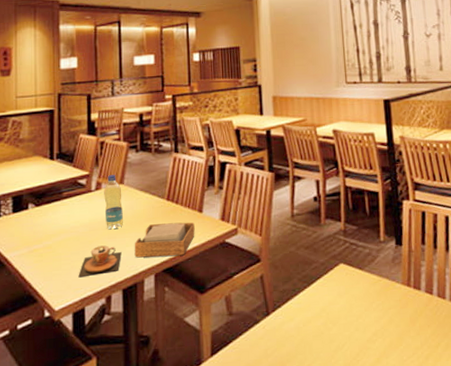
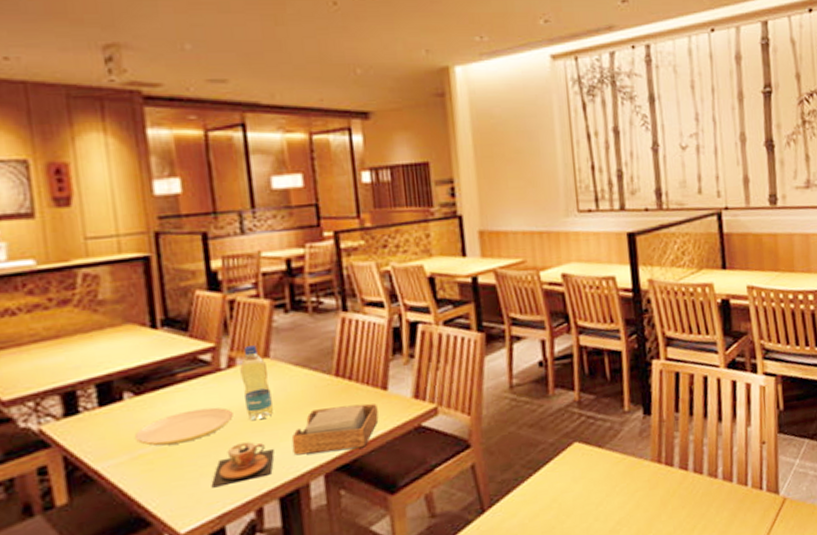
plate: none [33,218,97,244] -> present [135,407,233,446]

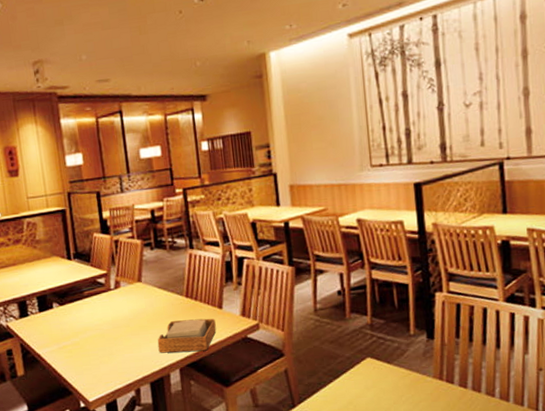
plate: present [135,407,233,446] -> none [61,316,120,341]
teacup: present [211,442,275,488] -> none [107,341,147,372]
bottle: present [240,345,273,421] -> none [123,273,145,327]

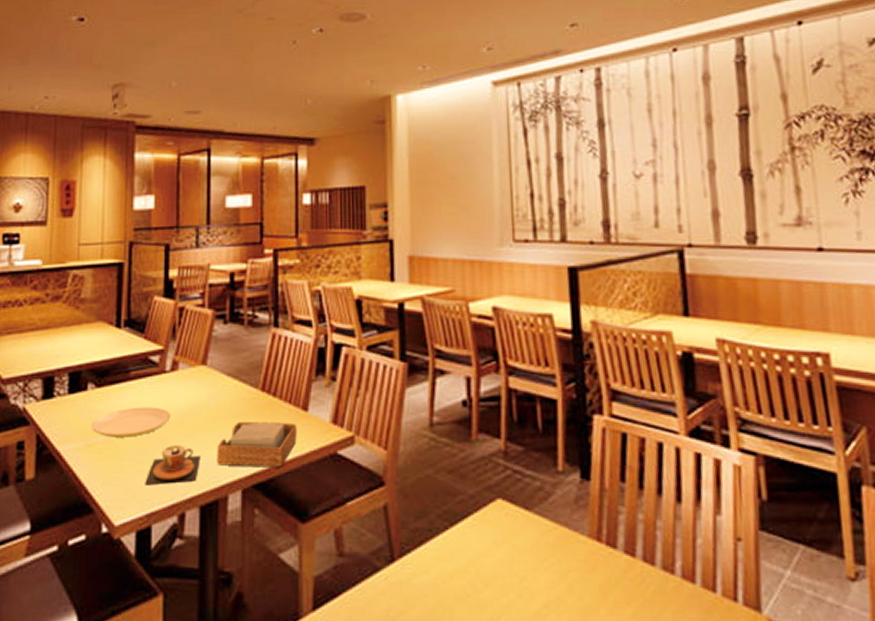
plate: none [61,316,120,341] -> present [92,407,171,437]
teacup: none [107,341,147,372] -> present [145,445,200,485]

